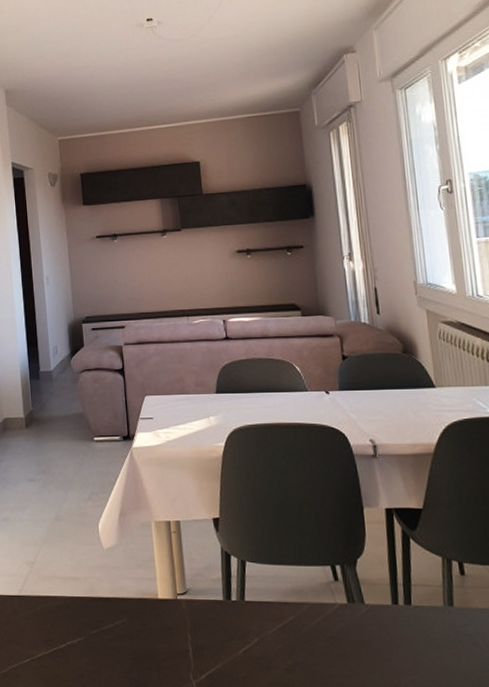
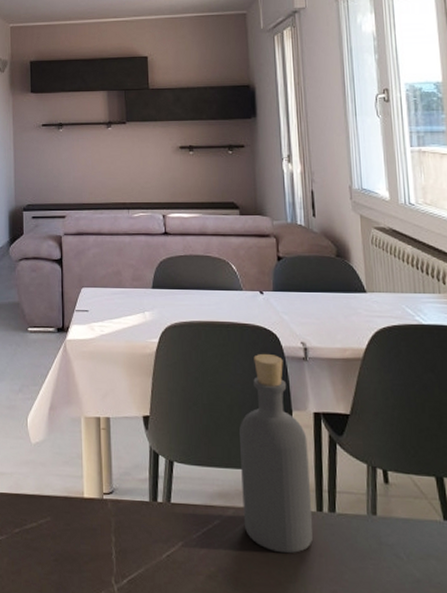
bottle: none [310,452,389,646] -> present [239,353,313,554]

